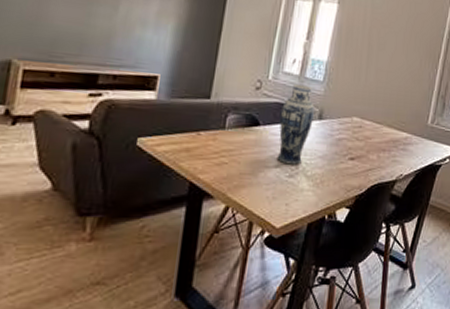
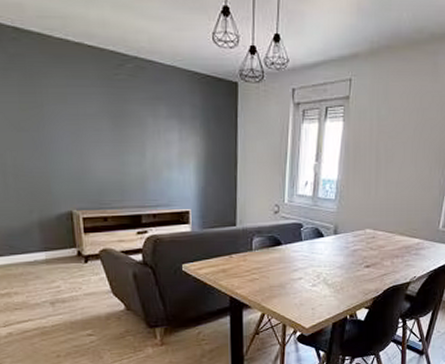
vase: present [277,85,315,165] -> none [300,205,330,276]

